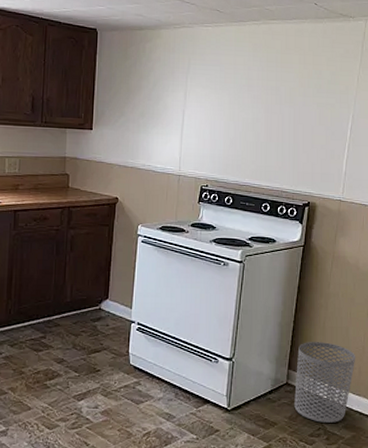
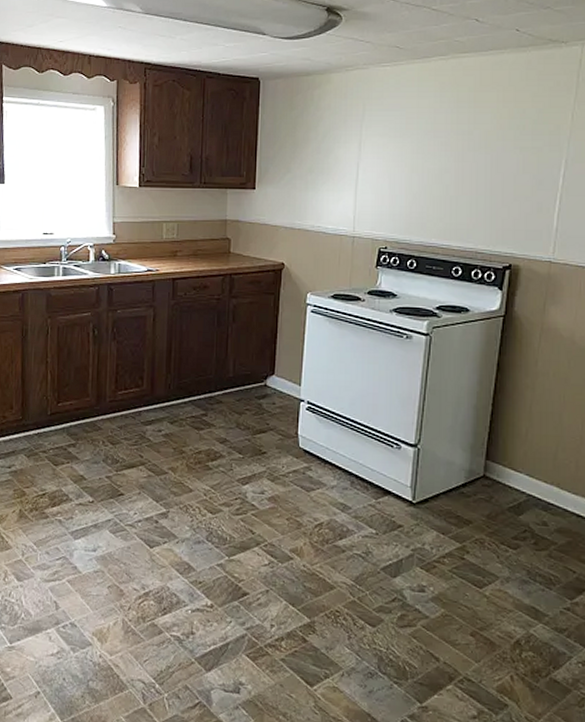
waste bin: present [294,342,356,423] -> none [493,428,572,525]

